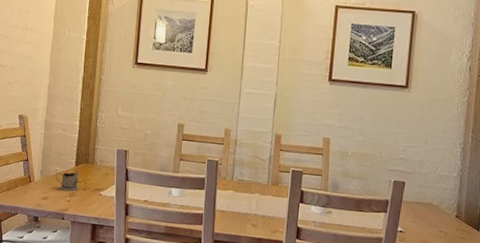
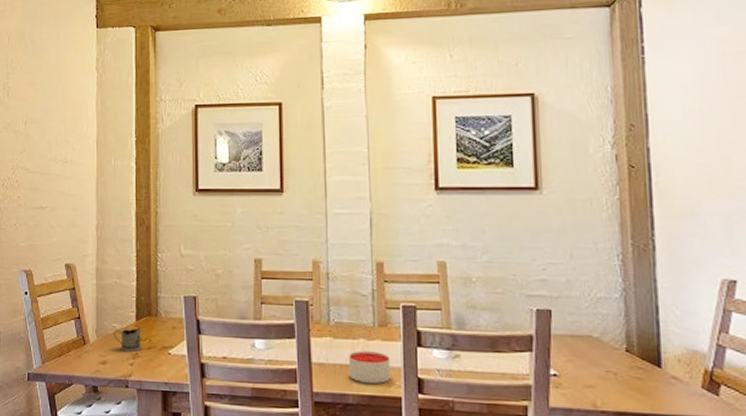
candle: none [244,203,277,230] -> present [349,351,390,384]

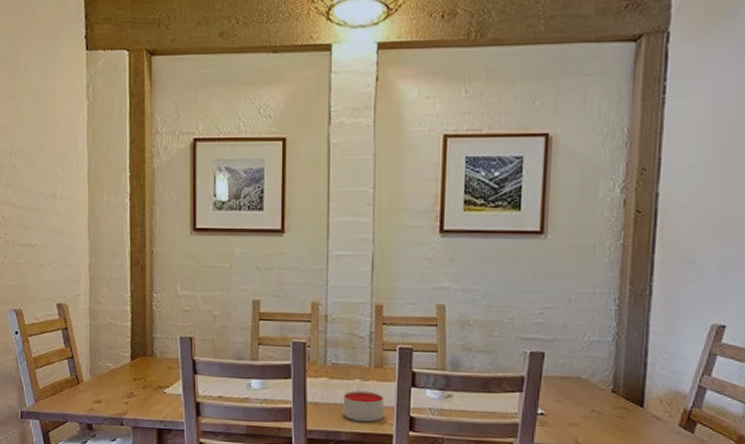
tea glass holder: present [114,327,141,353] -> none [108,367,136,392]

